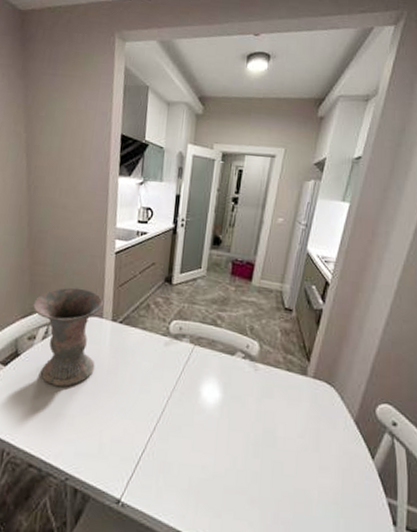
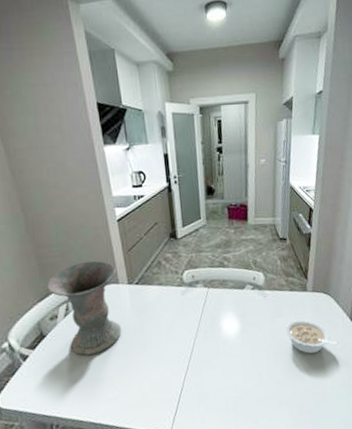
legume: none [273,406,336,453] -> present [285,319,338,354]

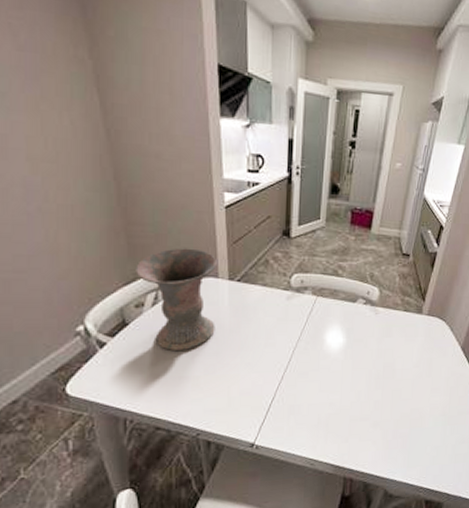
legume: present [285,319,338,354] -> none [392,343,445,379]

